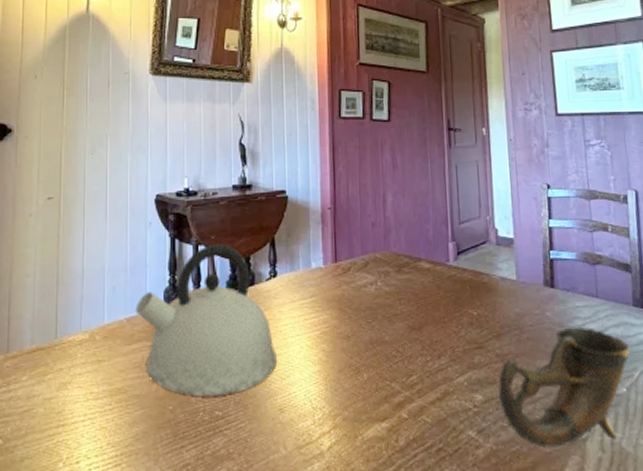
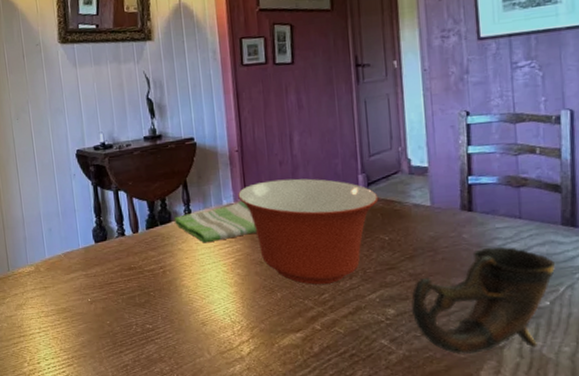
kettle: present [135,244,277,397] -> none [69,188,197,314]
dish towel: none [257,265,345,312] -> present [174,201,257,243]
mixing bowl: none [328,242,468,365] -> present [238,178,379,285]

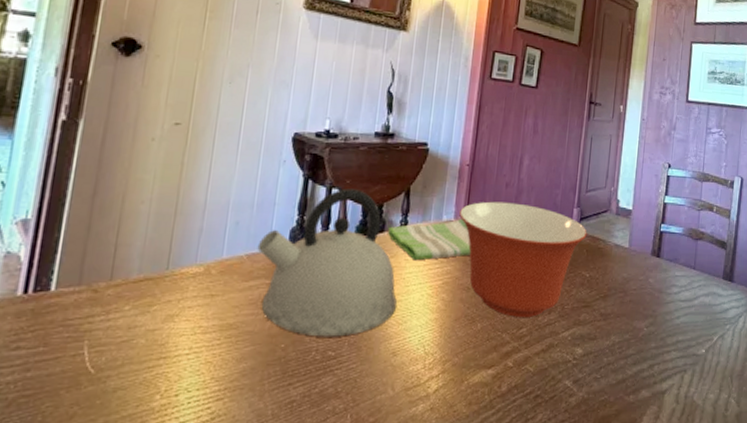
kettle: none [69,188,197,314] -> present [257,188,397,337]
cup: present [411,246,556,354] -> none [596,293,714,398]

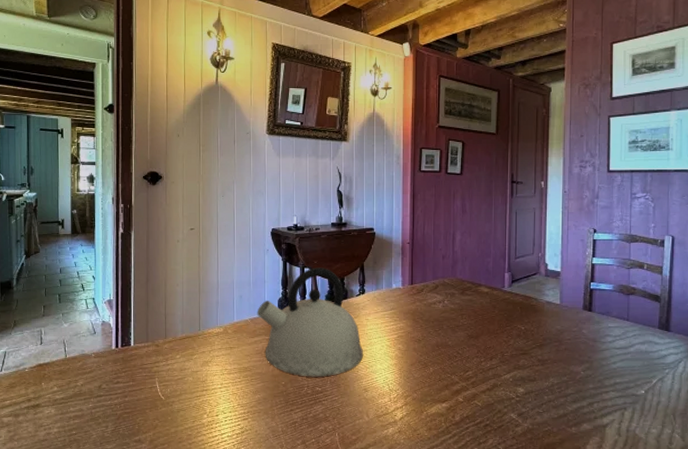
dish towel: present [387,219,471,261] -> none [349,287,418,320]
mixing bowl: present [459,201,587,318] -> none [406,271,519,364]

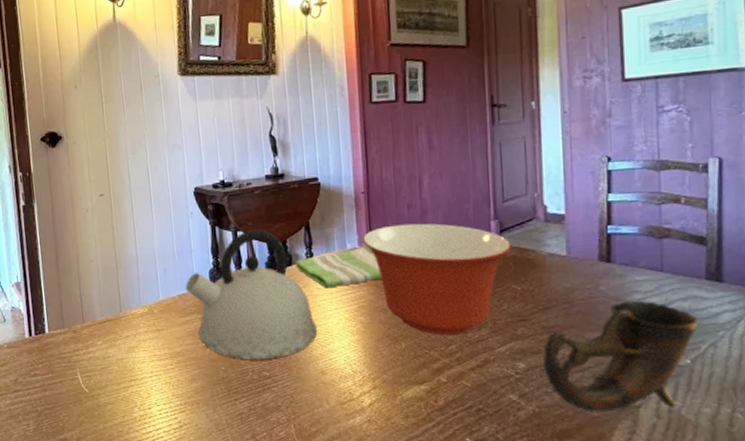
dish towel: none [349,287,418,320] -> present [295,246,382,289]
mixing bowl: none [406,271,519,364] -> present [363,223,512,336]
cup: none [537,342,652,430] -> present [542,300,699,412]

